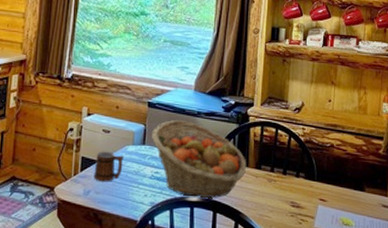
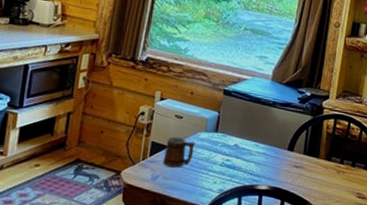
fruit basket: present [152,120,247,199] -> none [225,109,318,188]

